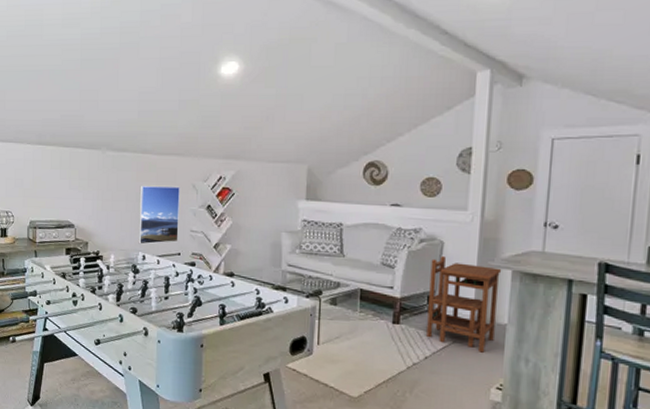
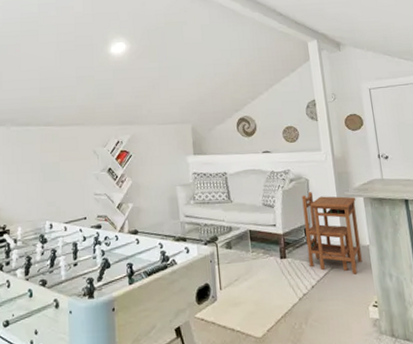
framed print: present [138,185,180,245] -> none [44,153,84,213]

